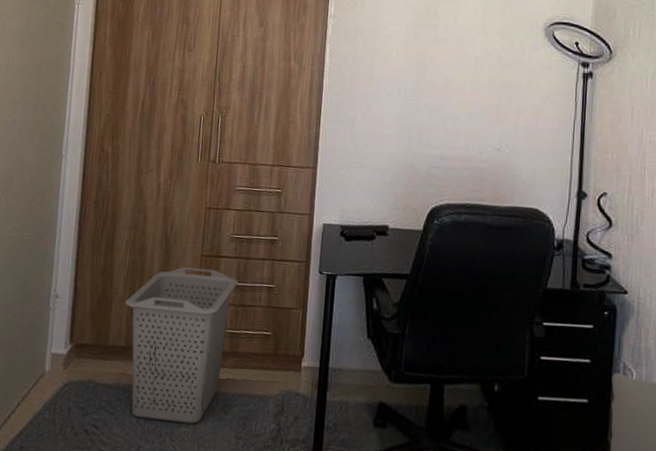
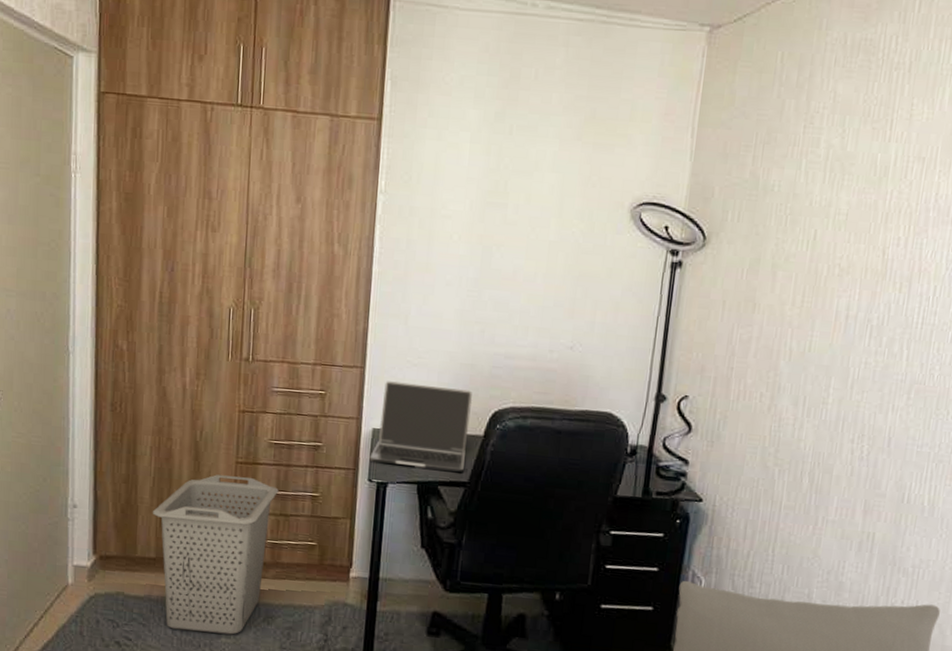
laptop: none [320,180,412,266] -> present [369,381,472,473]

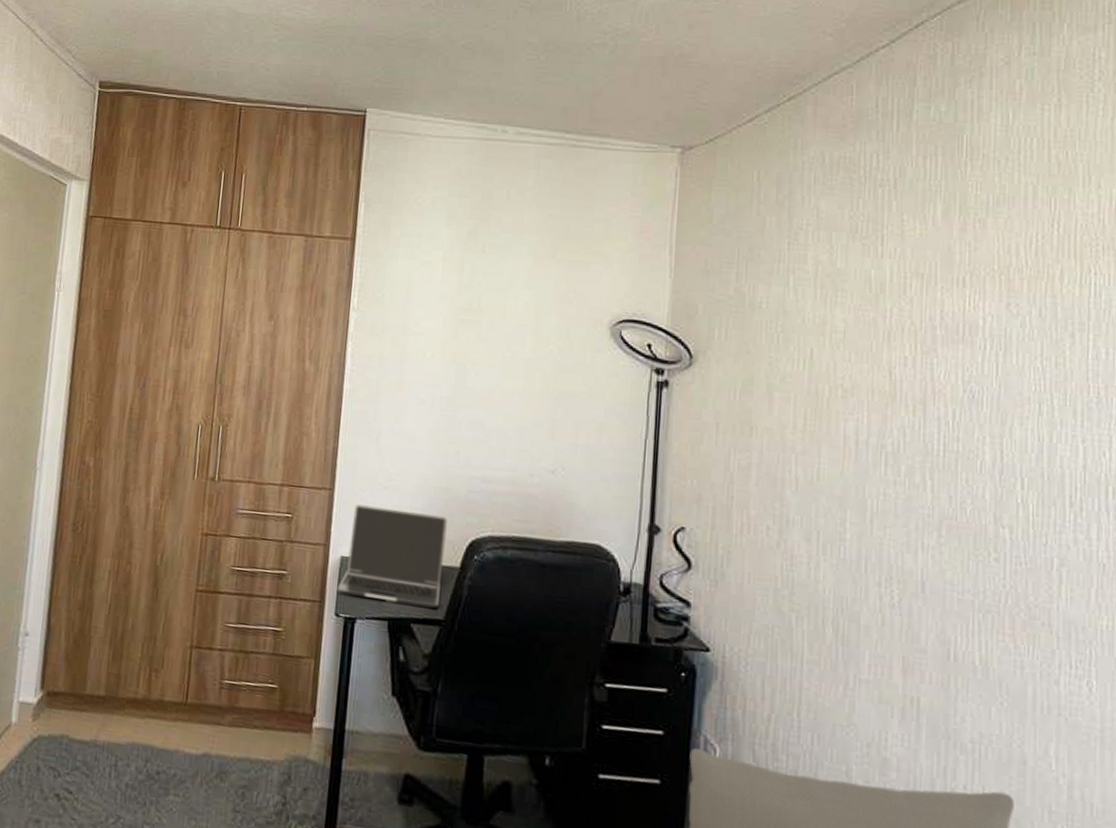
laundry basket: present [152,474,279,635] -> none [105,603,240,792]

